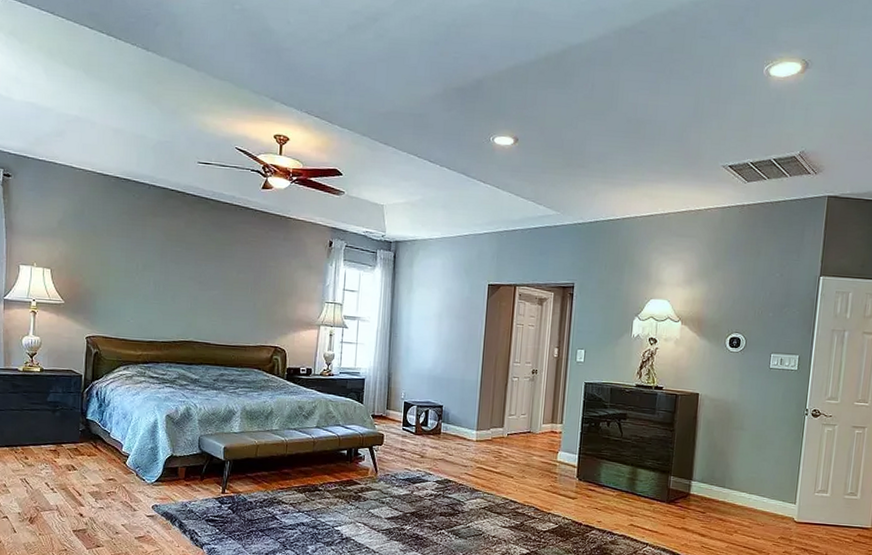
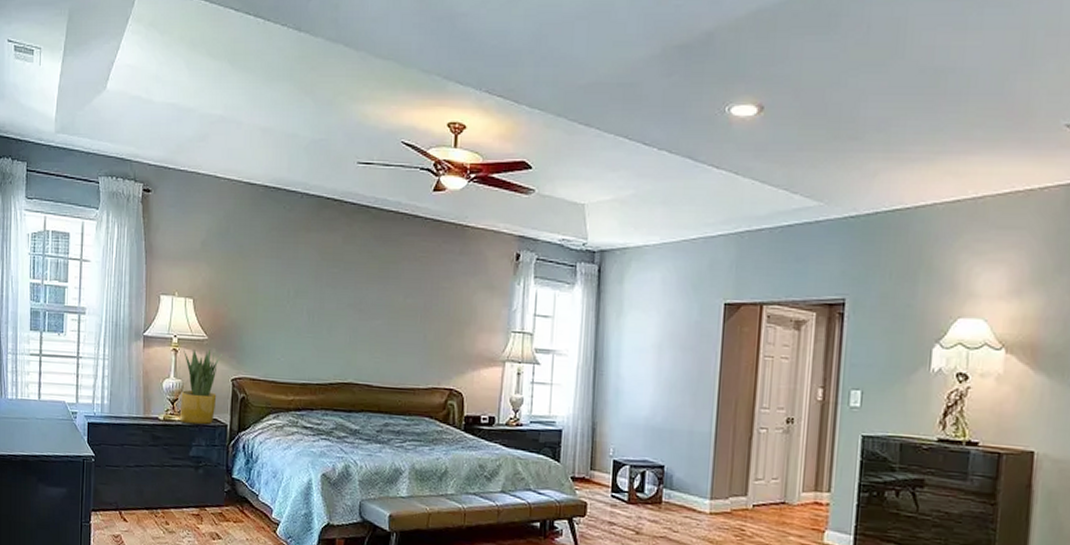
planter: none [39,311,79,376] -> present [180,349,224,426]

